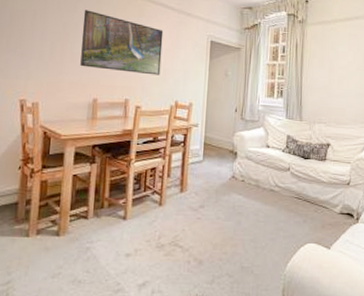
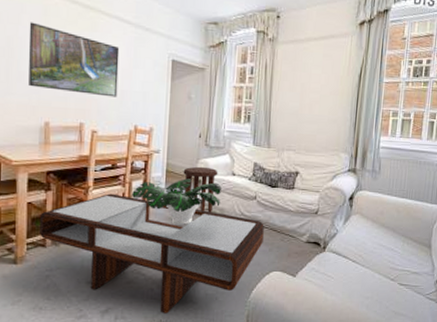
coffee table: none [83,166,298,287] -> present [40,193,264,313]
potted plant: none [171,151,256,196] -> present [132,178,221,225]
side table: none [220,139,253,184] -> present [183,166,218,213]

